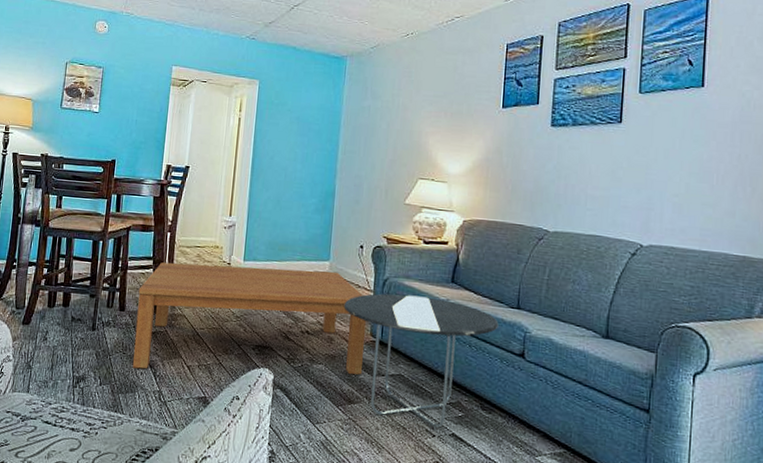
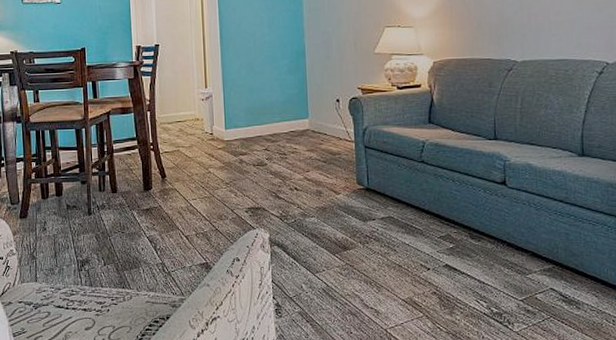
coffee table: present [132,262,366,375] -> none [127,128,354,245]
side table: present [343,293,499,428] -> none [328,140,478,261]

